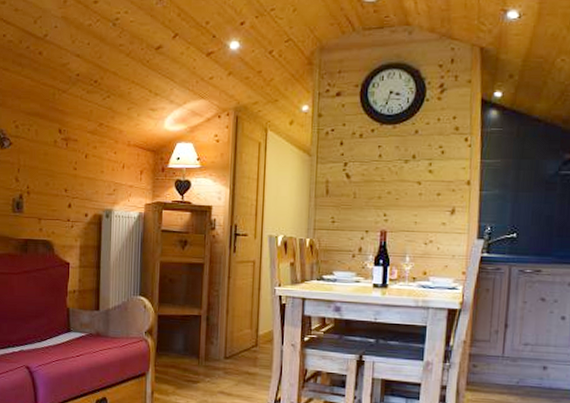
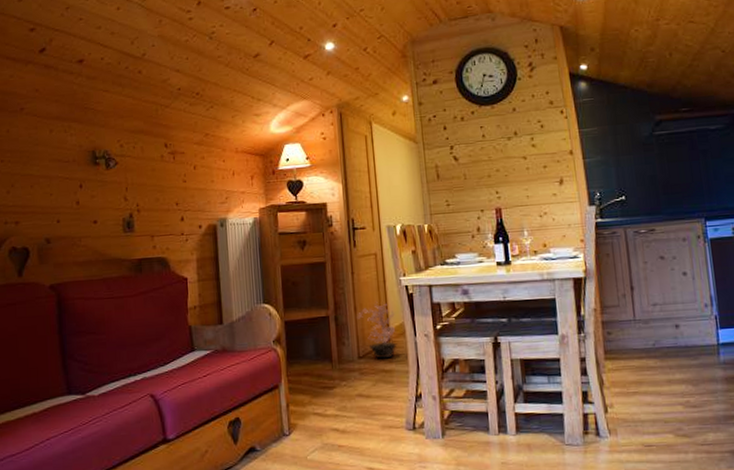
potted plant: none [228,306,265,362] -> present [357,301,397,359]

